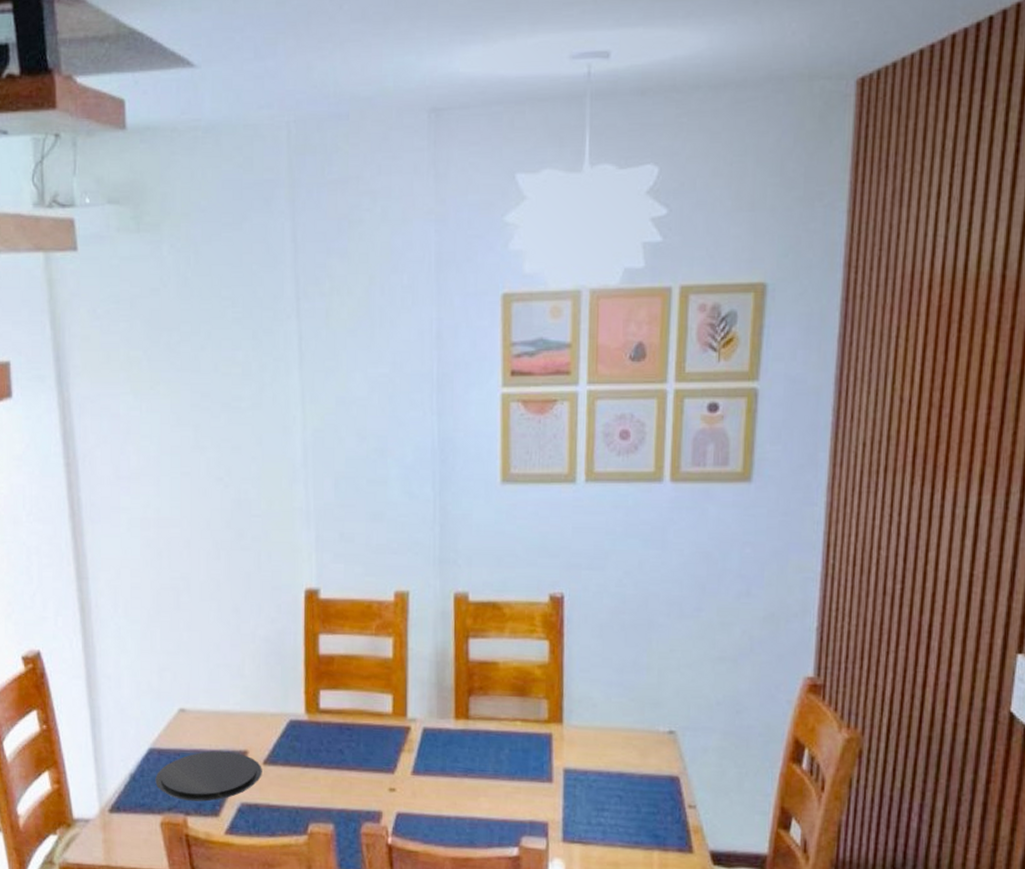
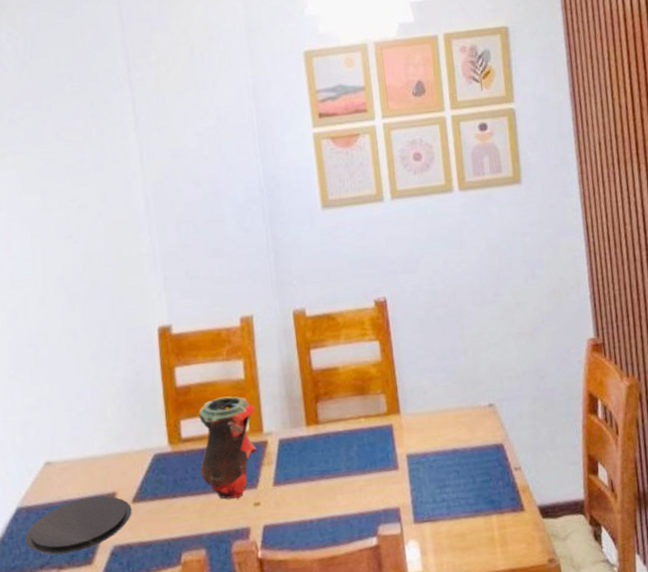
vase: none [335,673,401,781] -> present [199,396,260,500]

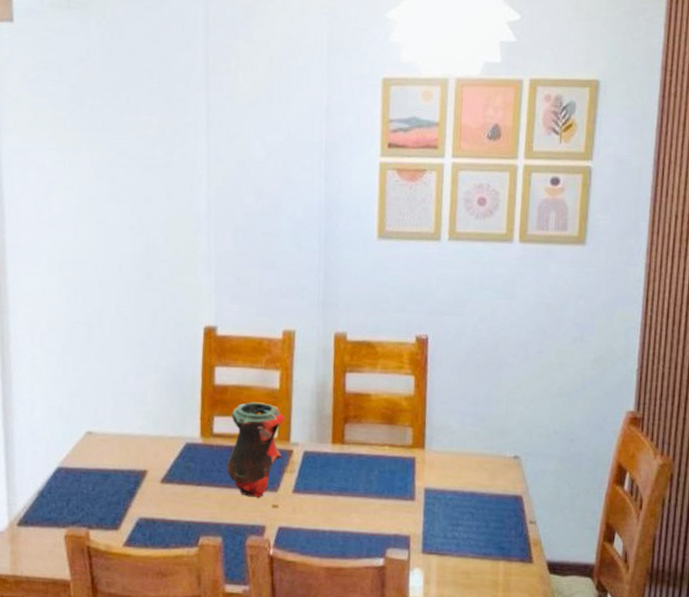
plate: present [25,496,132,555] -> none [61,470,160,516]

